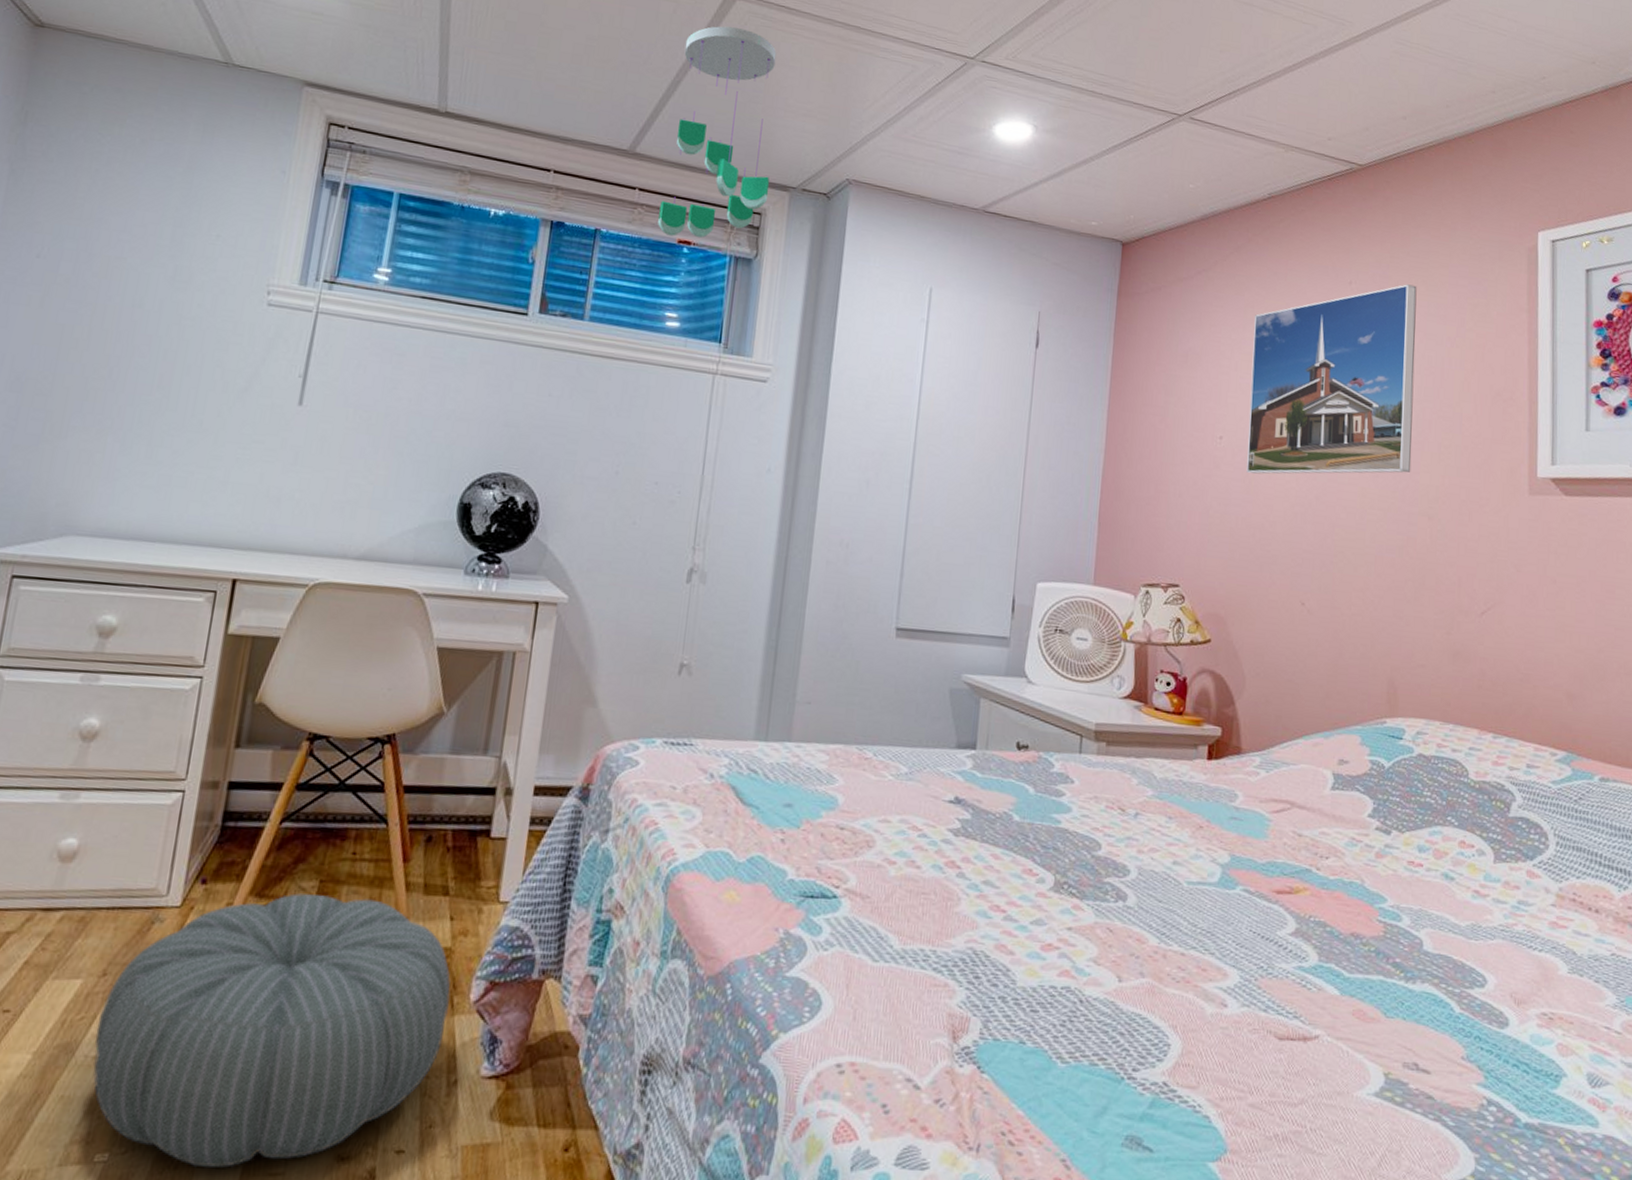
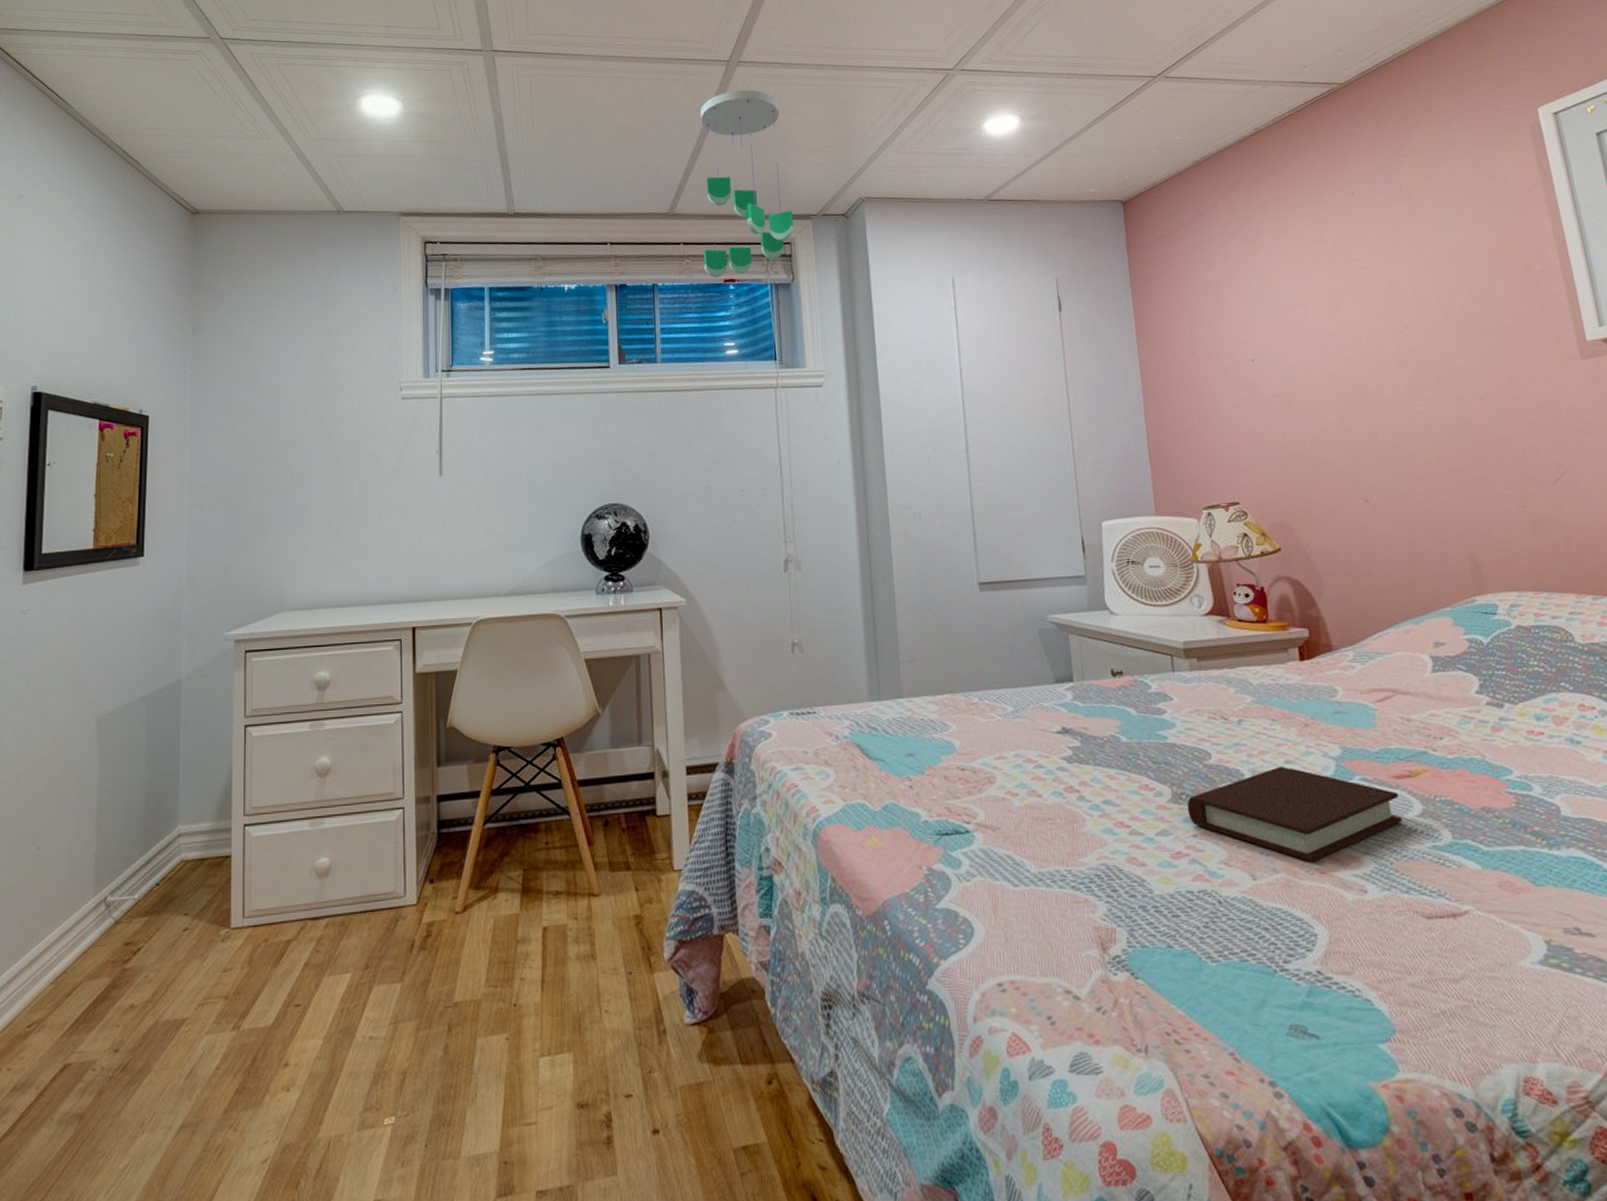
pouf: present [93,893,451,1168] -> none [368,880,648,1122]
book: none [1067,867,1276,969] -> present [1187,766,1403,862]
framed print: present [1247,284,1417,474] -> none [1263,183,1452,388]

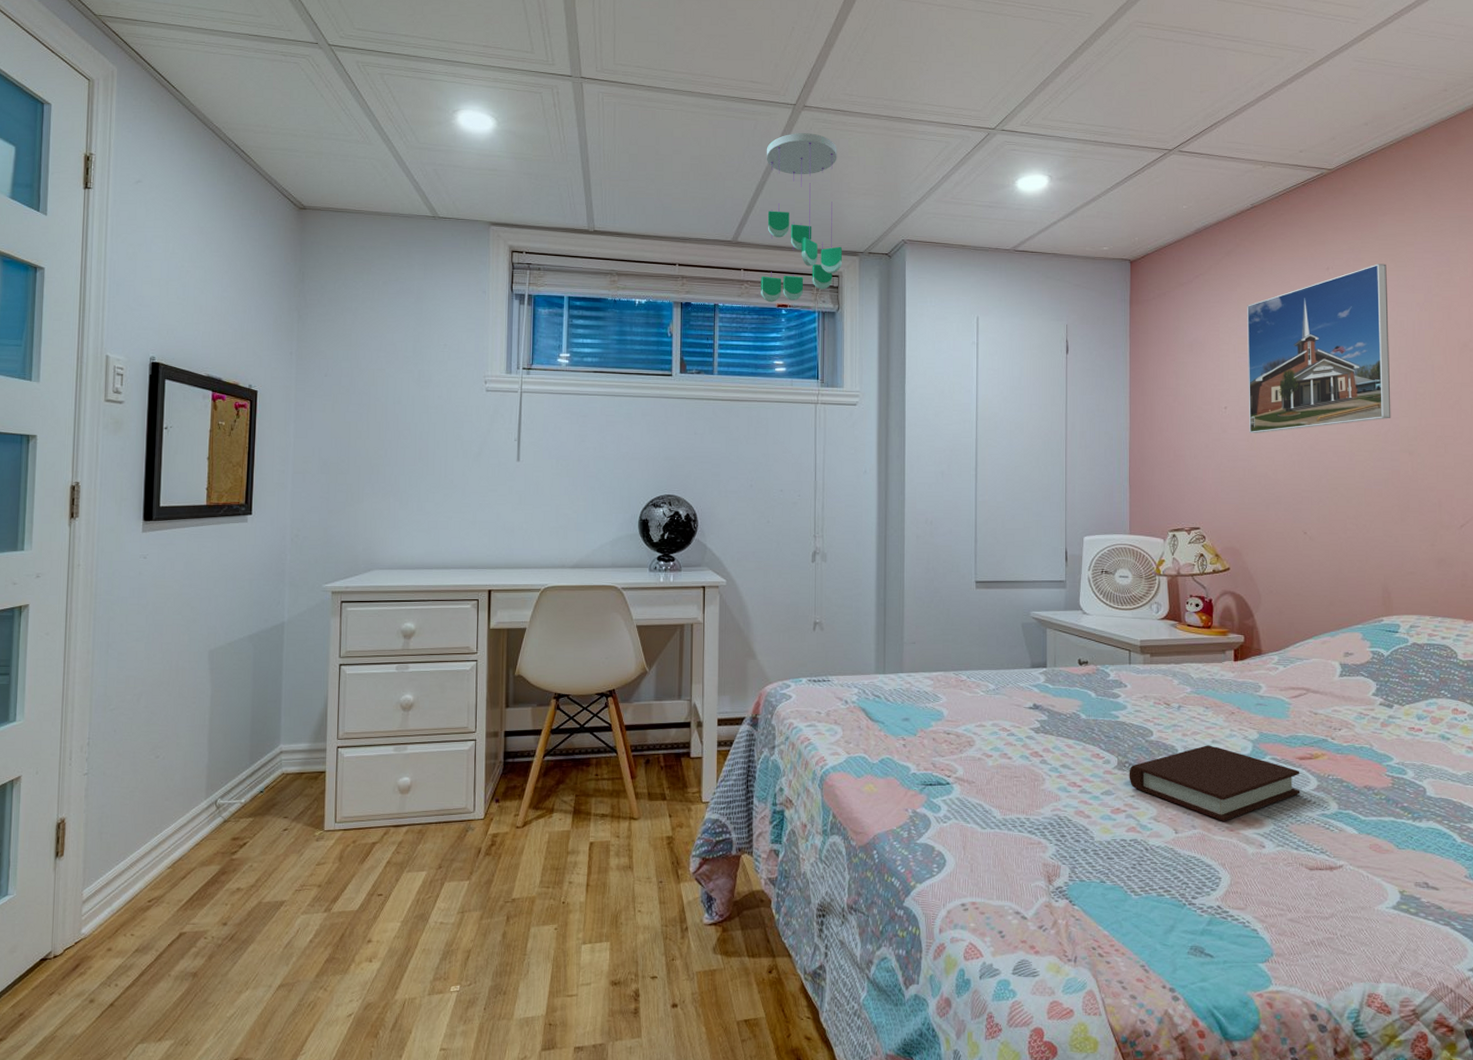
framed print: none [1263,183,1452,388] -> present [1246,264,1391,433]

